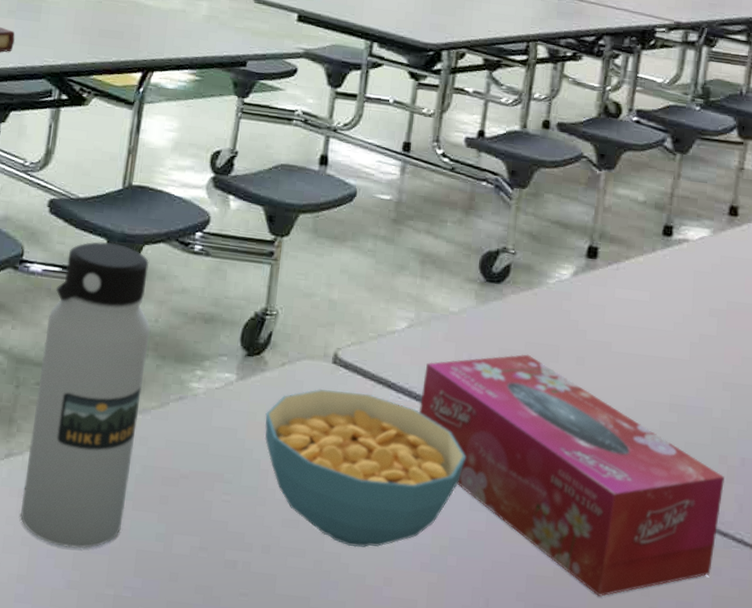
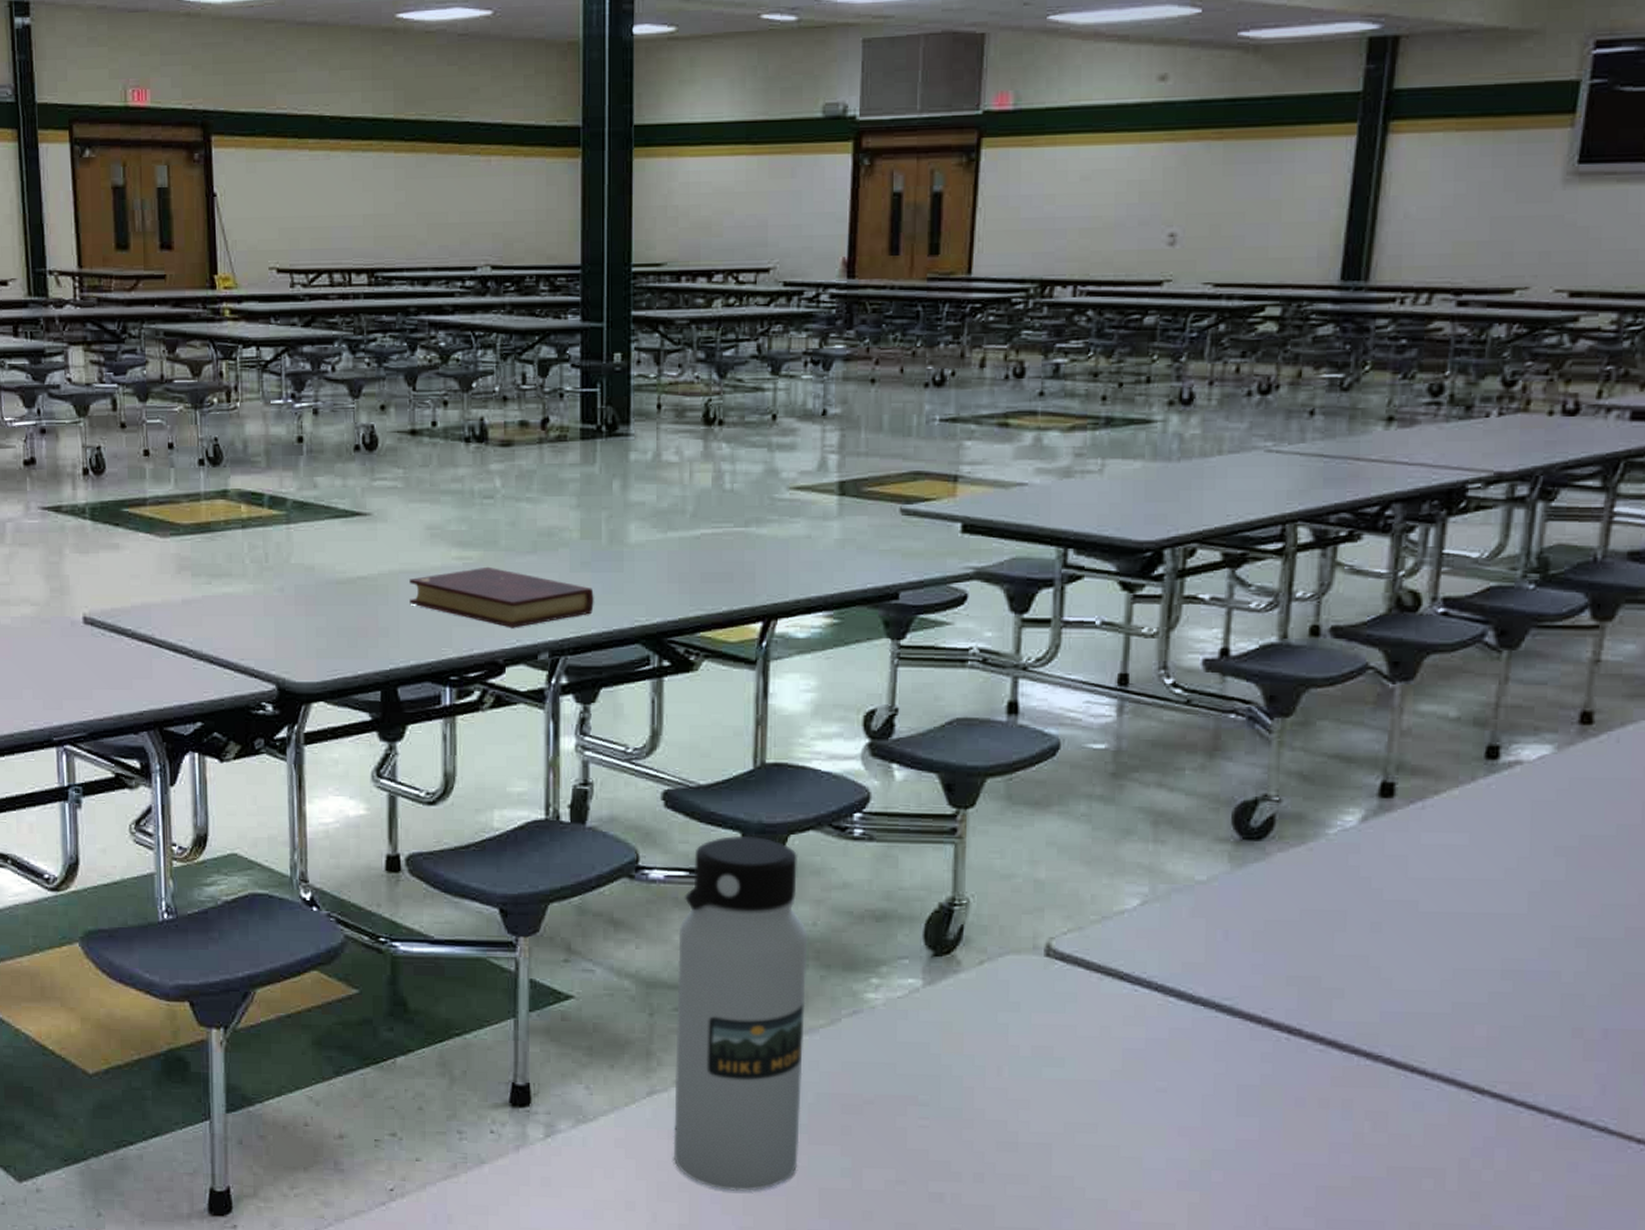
cereal bowl: present [264,388,466,548] -> none [964,987,1229,1169]
tissue box: present [418,354,724,596] -> none [1162,924,1580,1206]

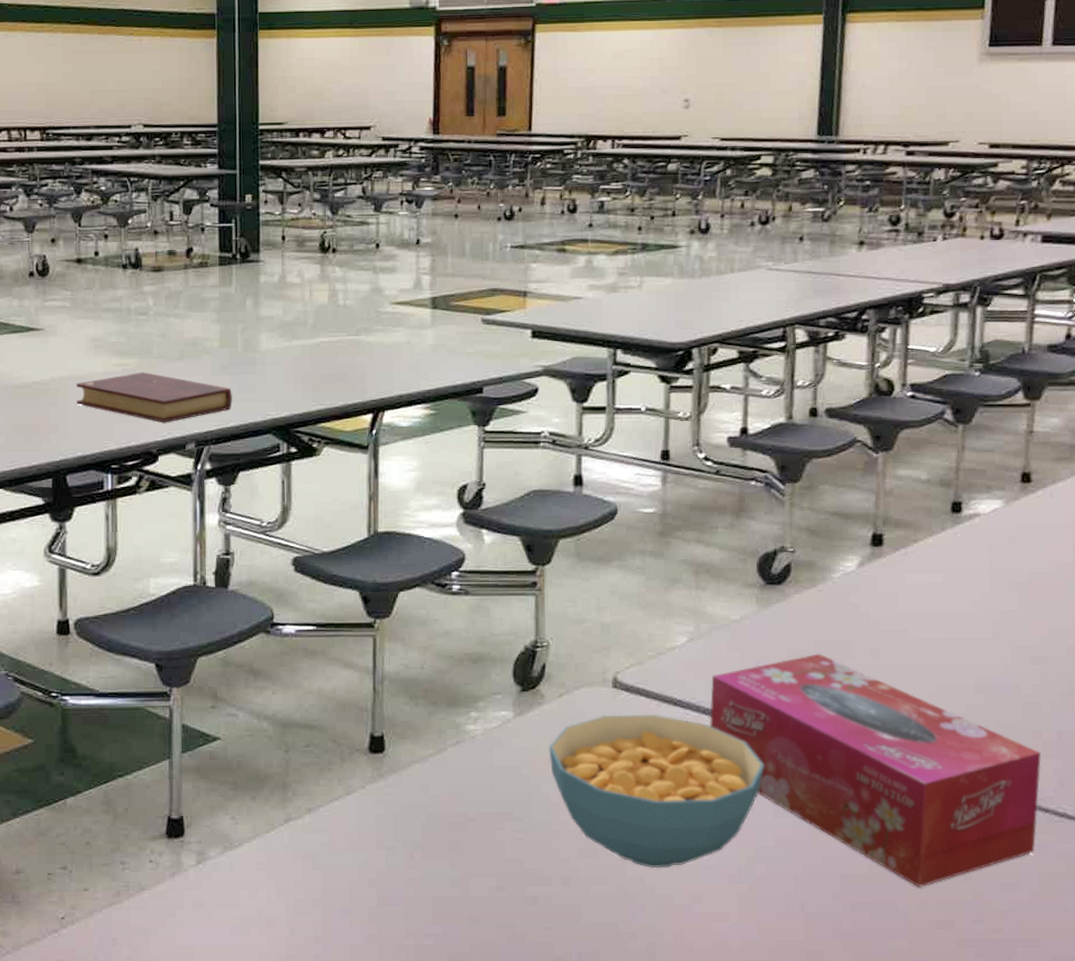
water bottle: present [673,835,808,1191] -> none [307,593,417,903]
cereal bowl: none [964,987,1229,1169] -> present [549,714,765,869]
tissue box: none [1162,924,1580,1206] -> present [709,653,1041,887]

